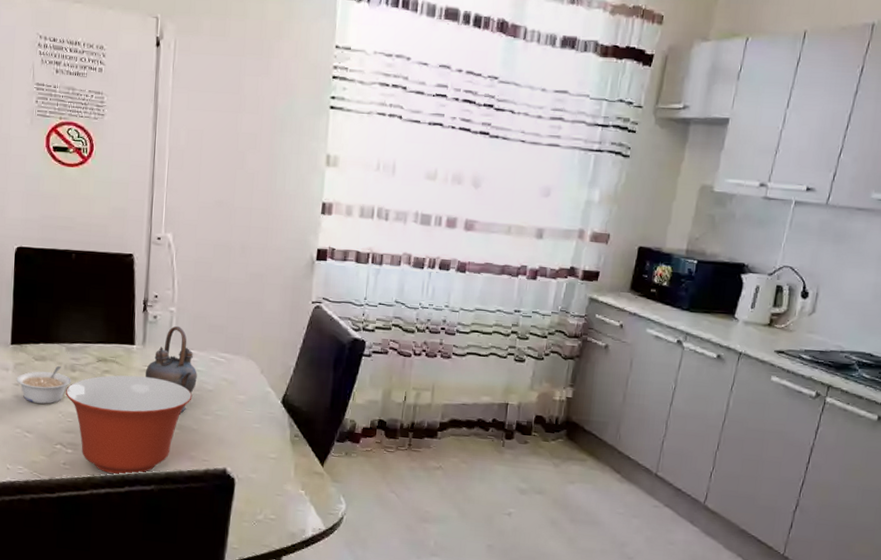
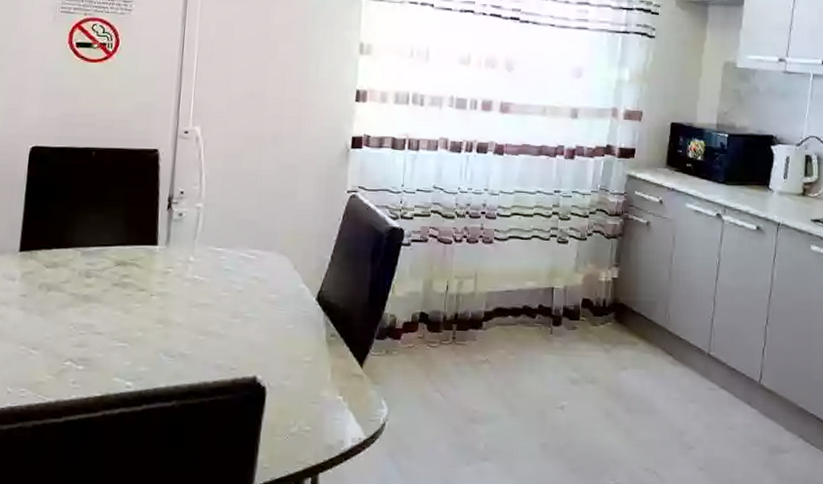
legume: present [17,365,71,404] -> none [24,272,85,316]
mixing bowl: present [65,375,193,475] -> none [78,279,220,392]
teapot: present [145,325,197,413] -> none [168,222,225,317]

